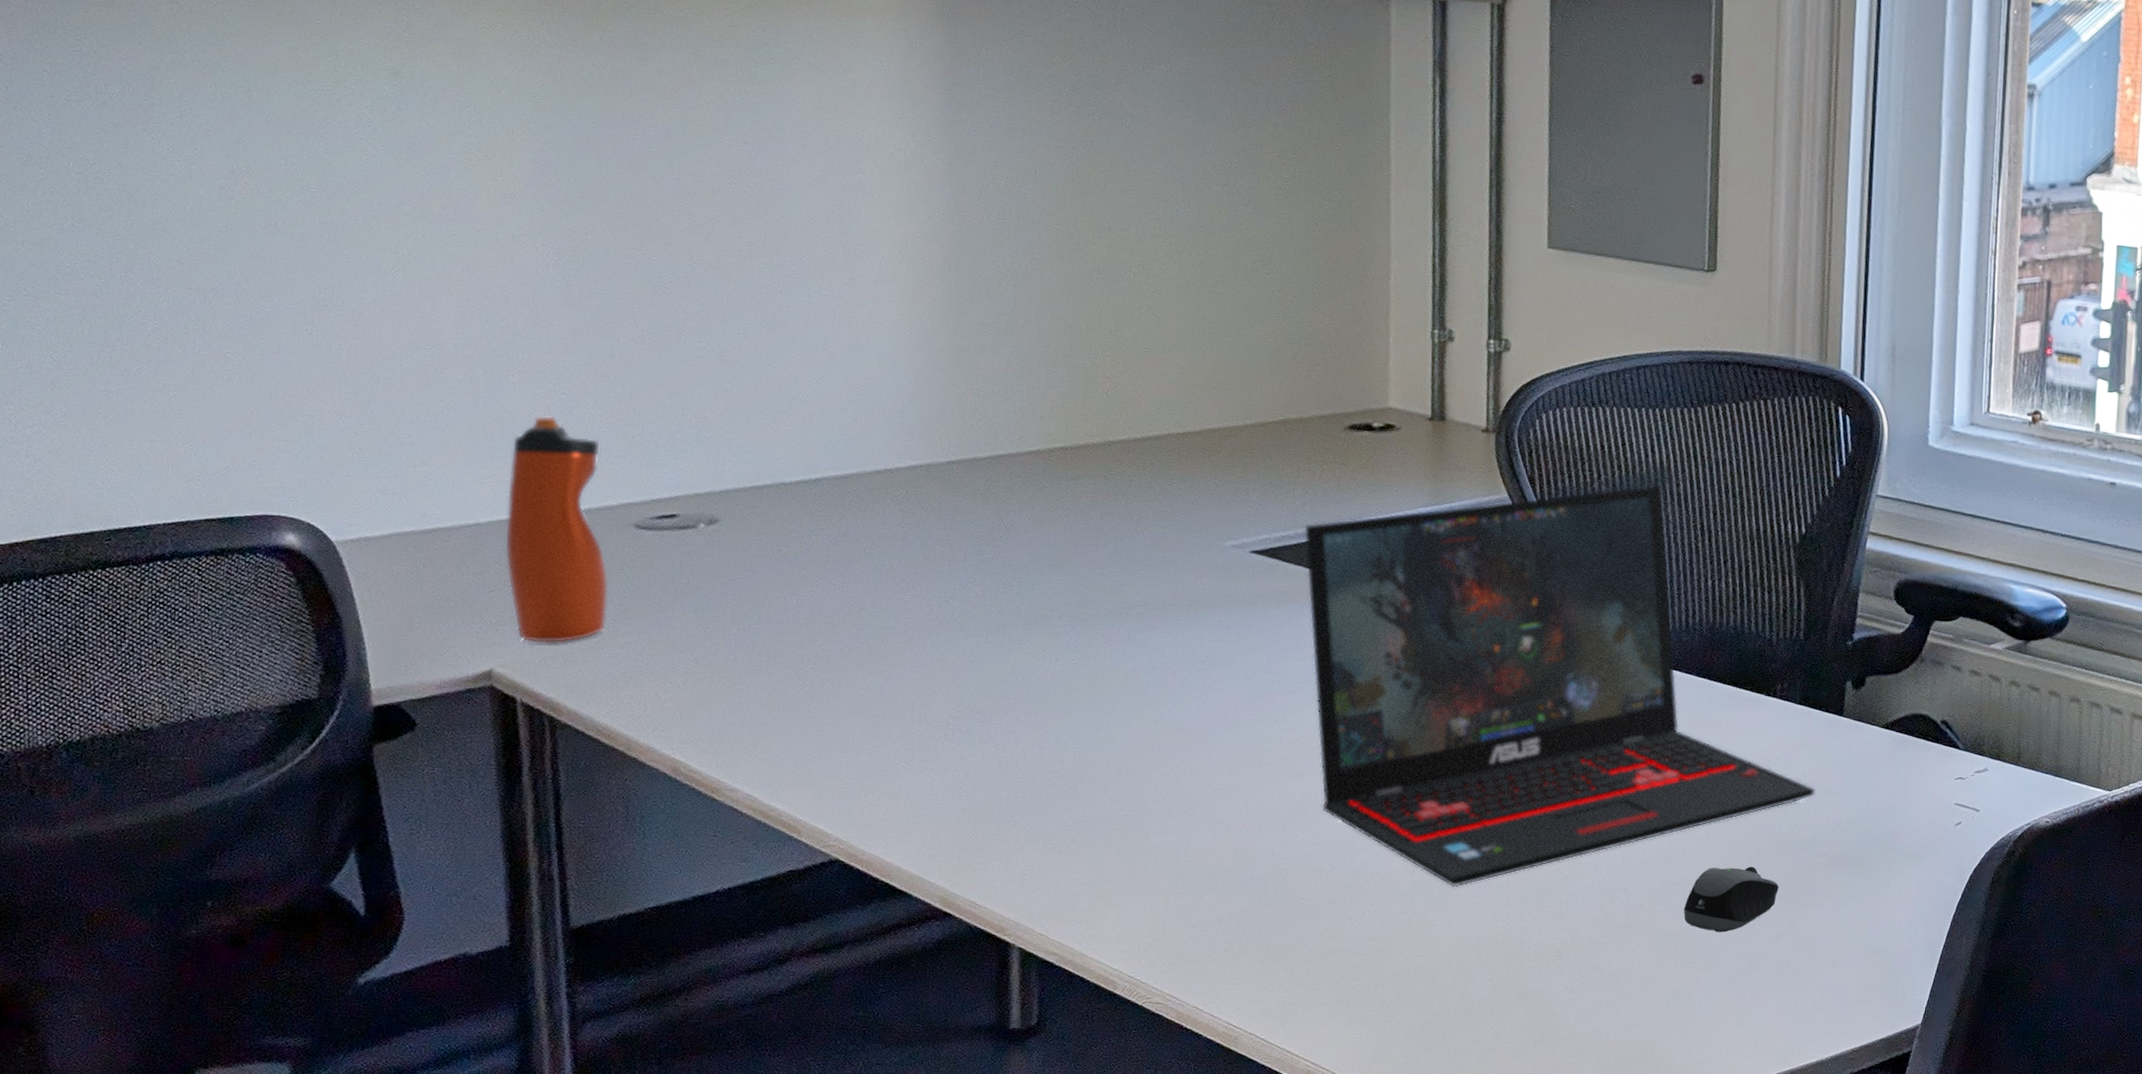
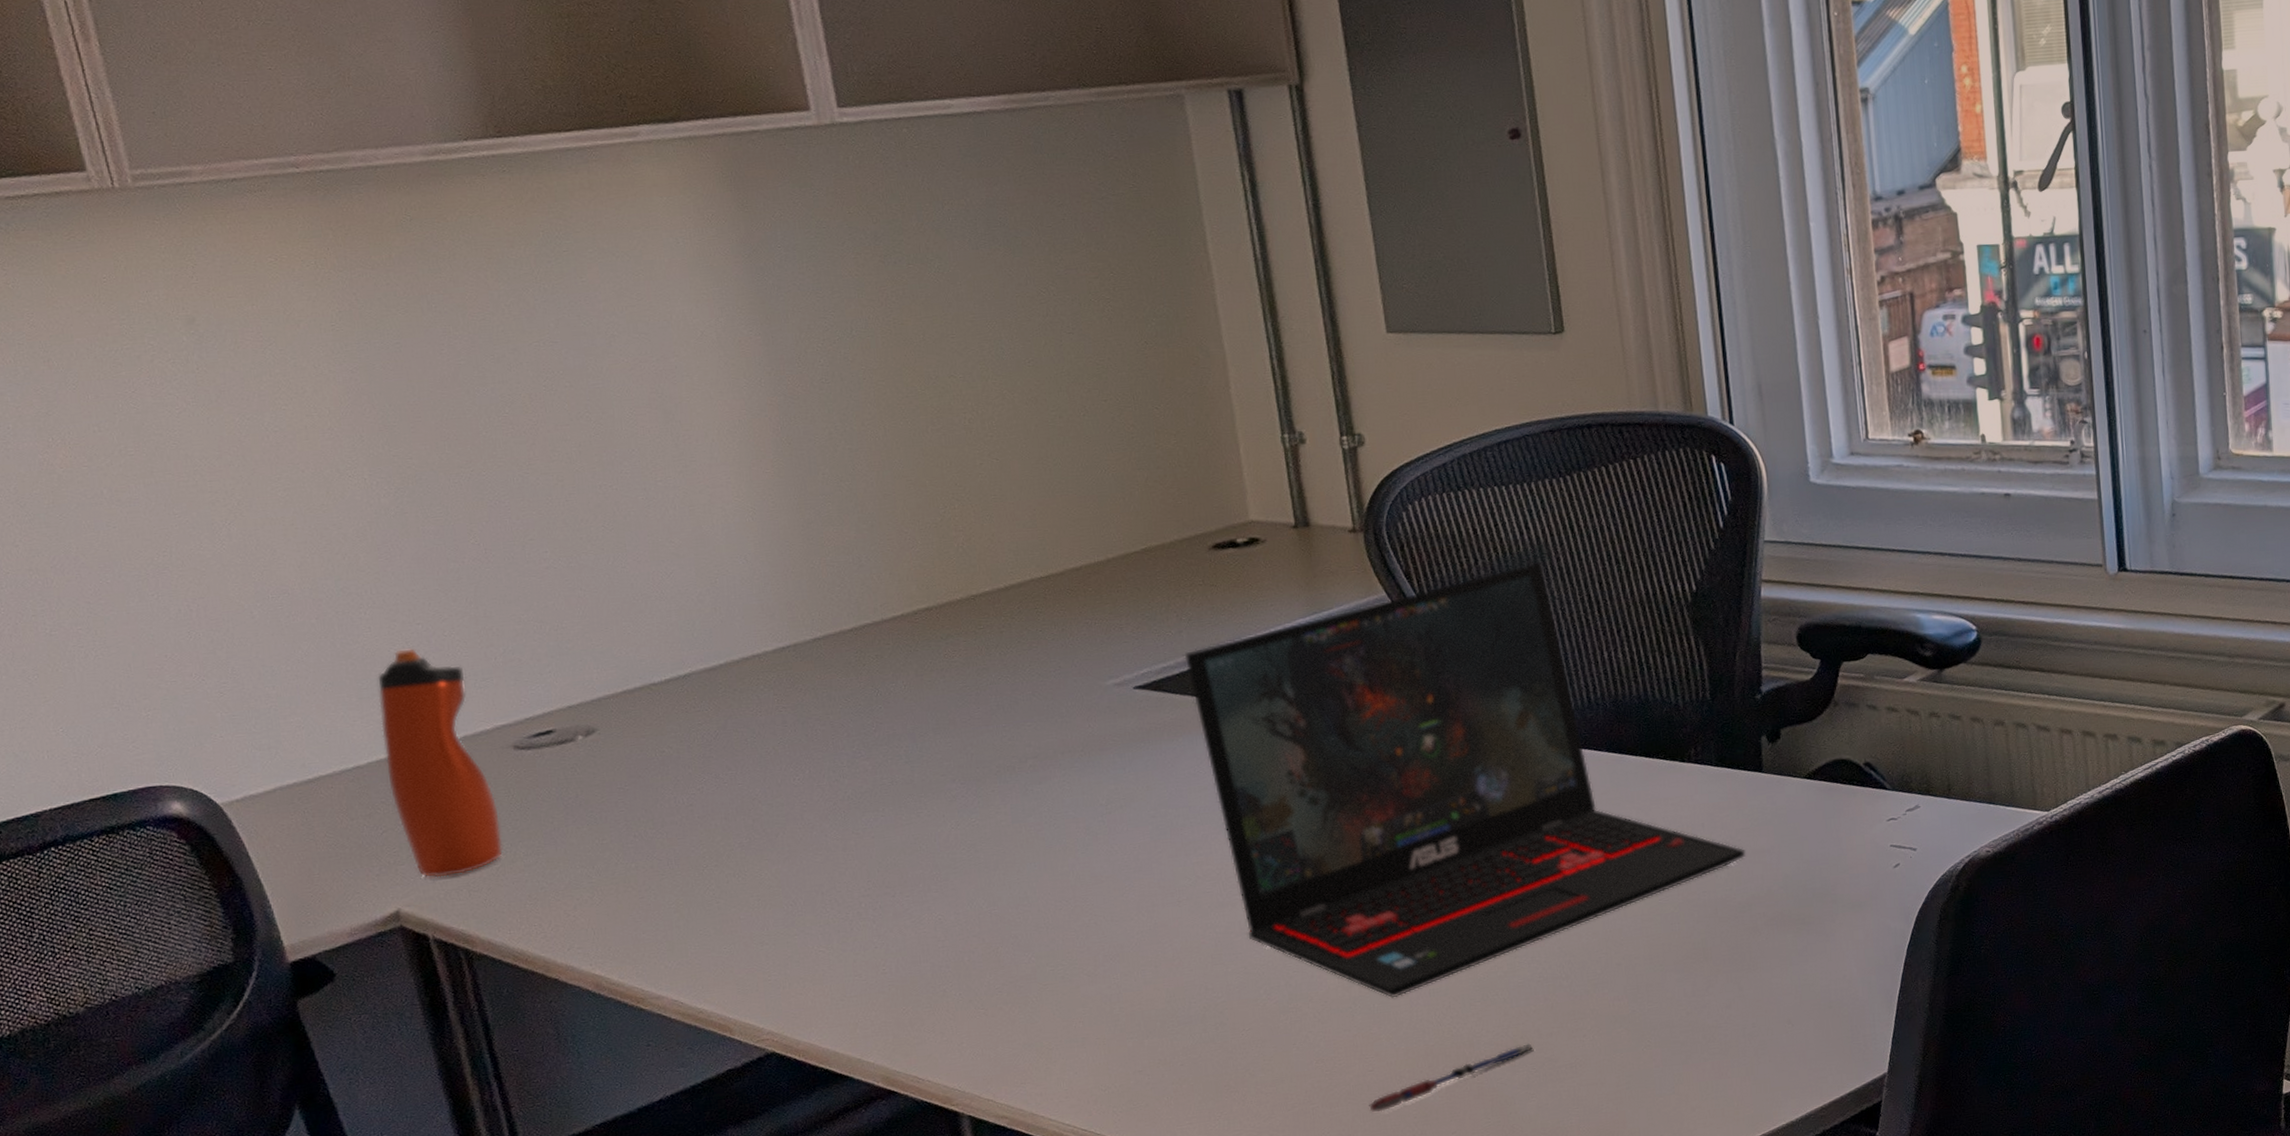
pen: none [1412,949,1583,998] -> present [1368,1043,1534,1112]
computer mouse: present [1684,866,1779,933] -> none [1629,937,1723,1008]

